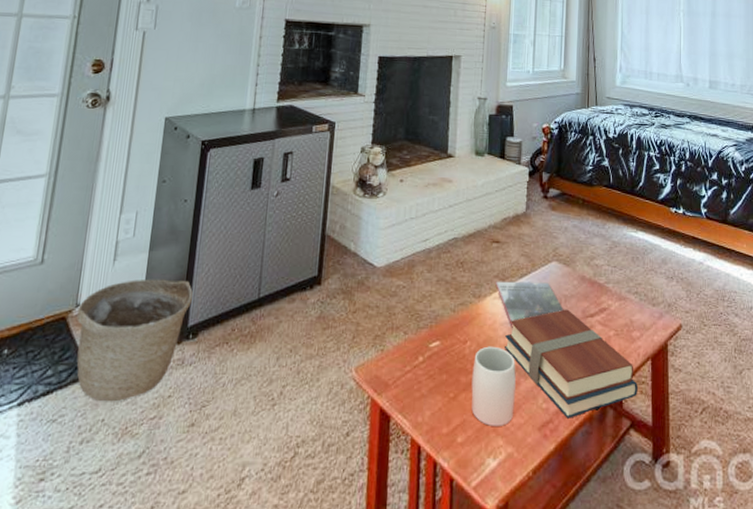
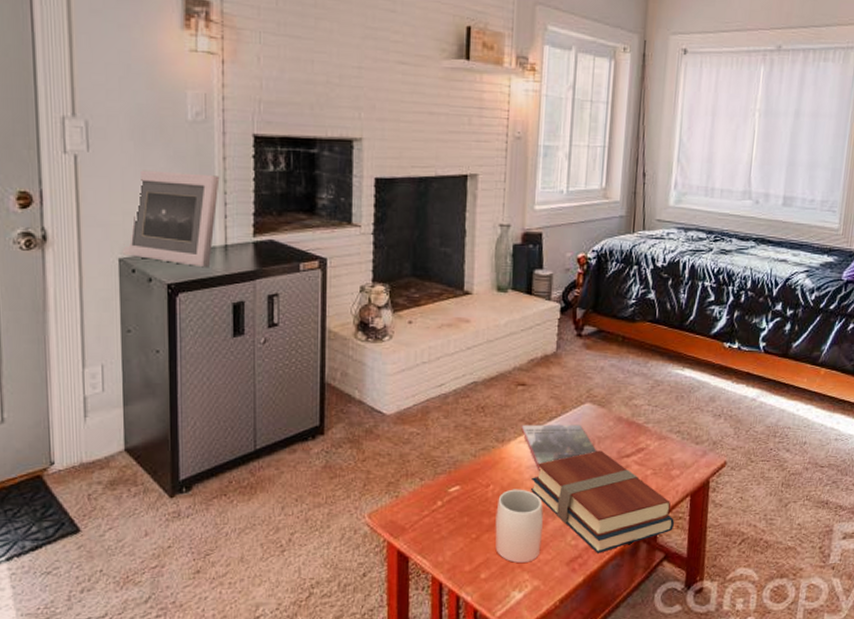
basket: present [76,279,194,402] -> none [53,434,181,554]
picture frame: none [168,45,256,127] -> present [122,170,220,267]

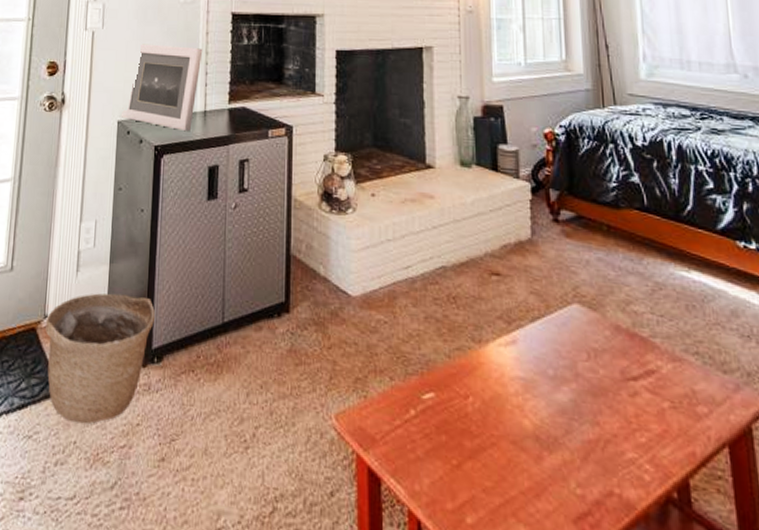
basket: none [53,434,181,554] -> present [45,293,156,424]
mug: present [495,489,544,563] -> none [478,405,539,511]
magazine: present [521,424,597,470] -> none [499,323,595,385]
books: present [531,450,674,553] -> none [518,366,713,513]

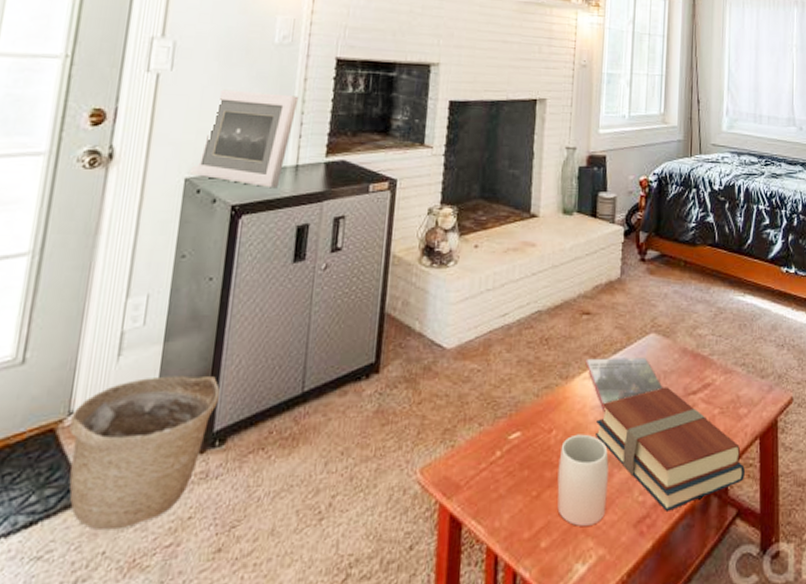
mug: none [478,405,539,511] -> present [557,434,609,526]
magazine: none [499,323,595,385] -> present [585,357,663,411]
books: none [518,366,713,513] -> present [596,387,745,511]

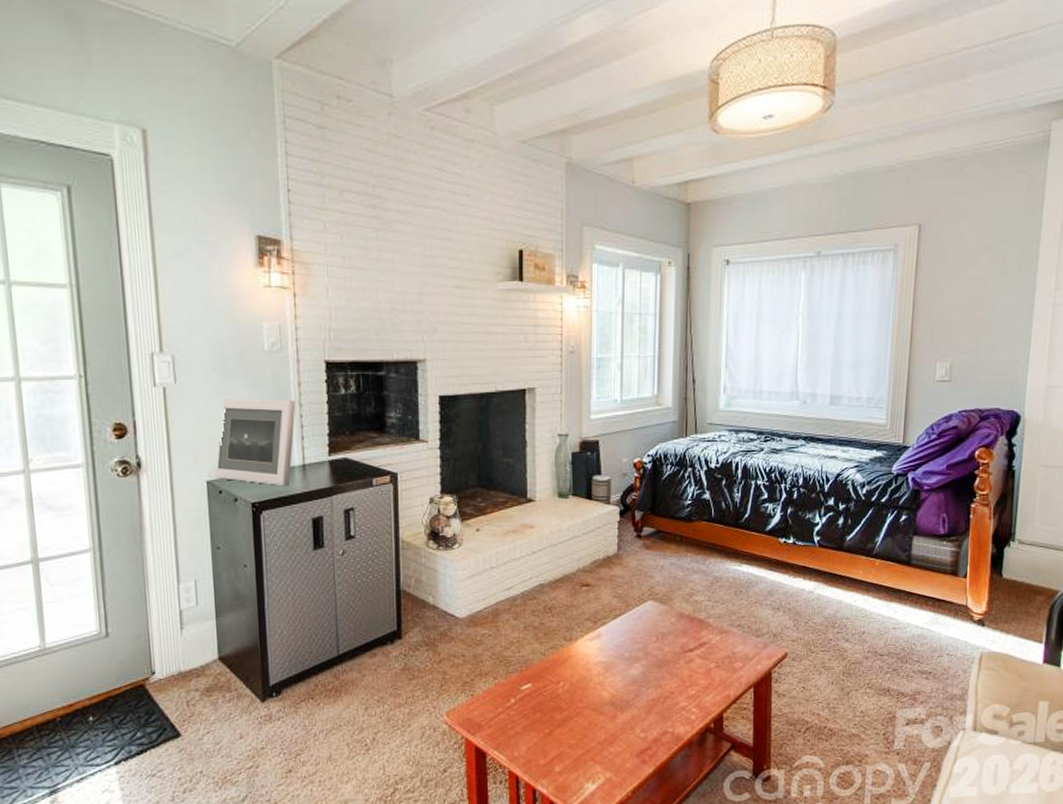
basket: present [69,375,221,531] -> none [154,643,270,757]
mug: present [557,434,609,526] -> none [567,685,613,756]
magazine: present [585,357,663,411] -> none [587,621,661,667]
books: present [596,387,745,511] -> none [599,646,739,745]

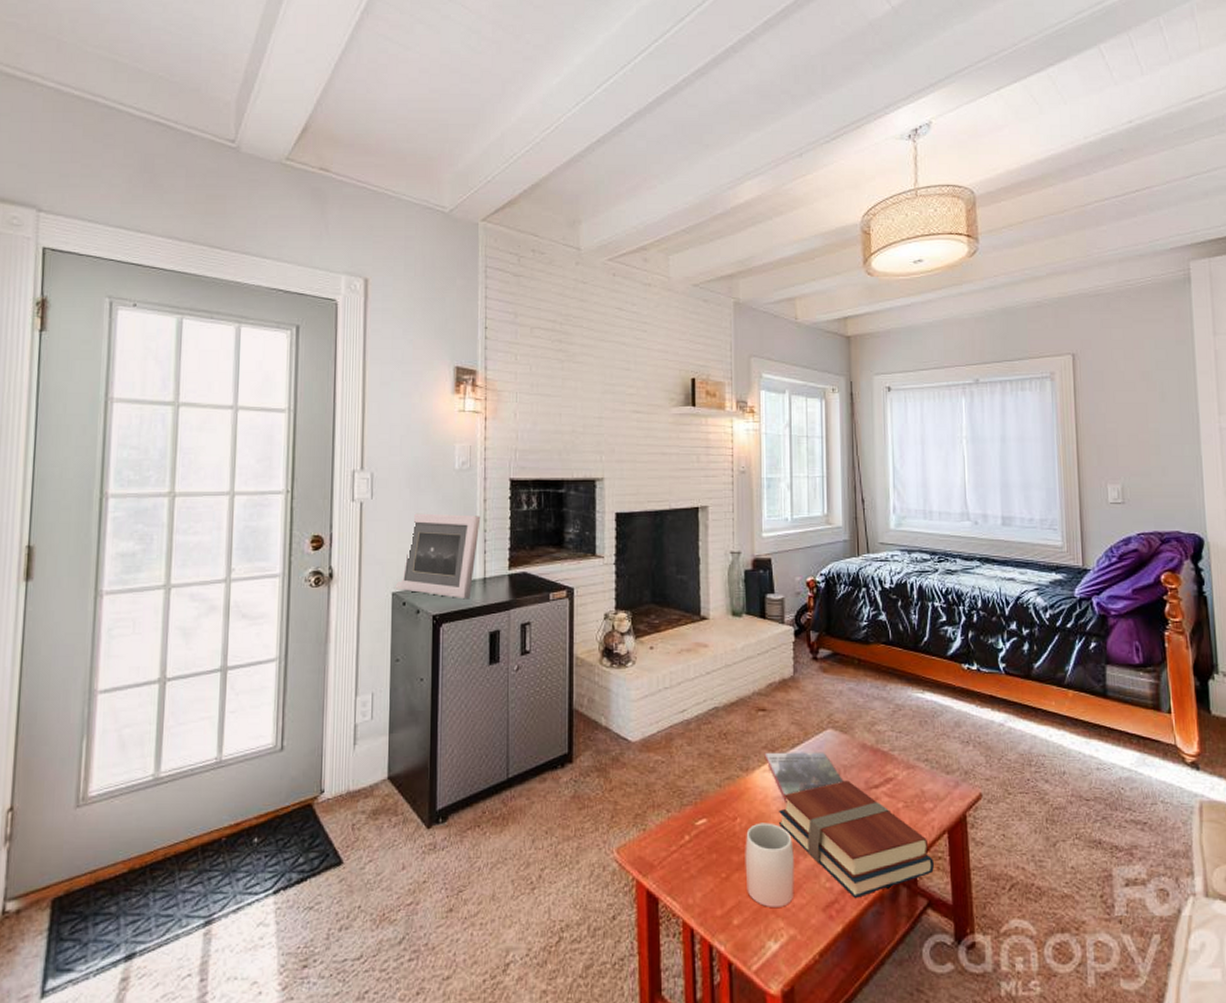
mug: none [567,685,613,756] -> present [745,822,795,907]
magazine: none [587,621,661,667] -> present [764,752,844,802]
books: none [599,646,739,745] -> present [779,780,934,898]

